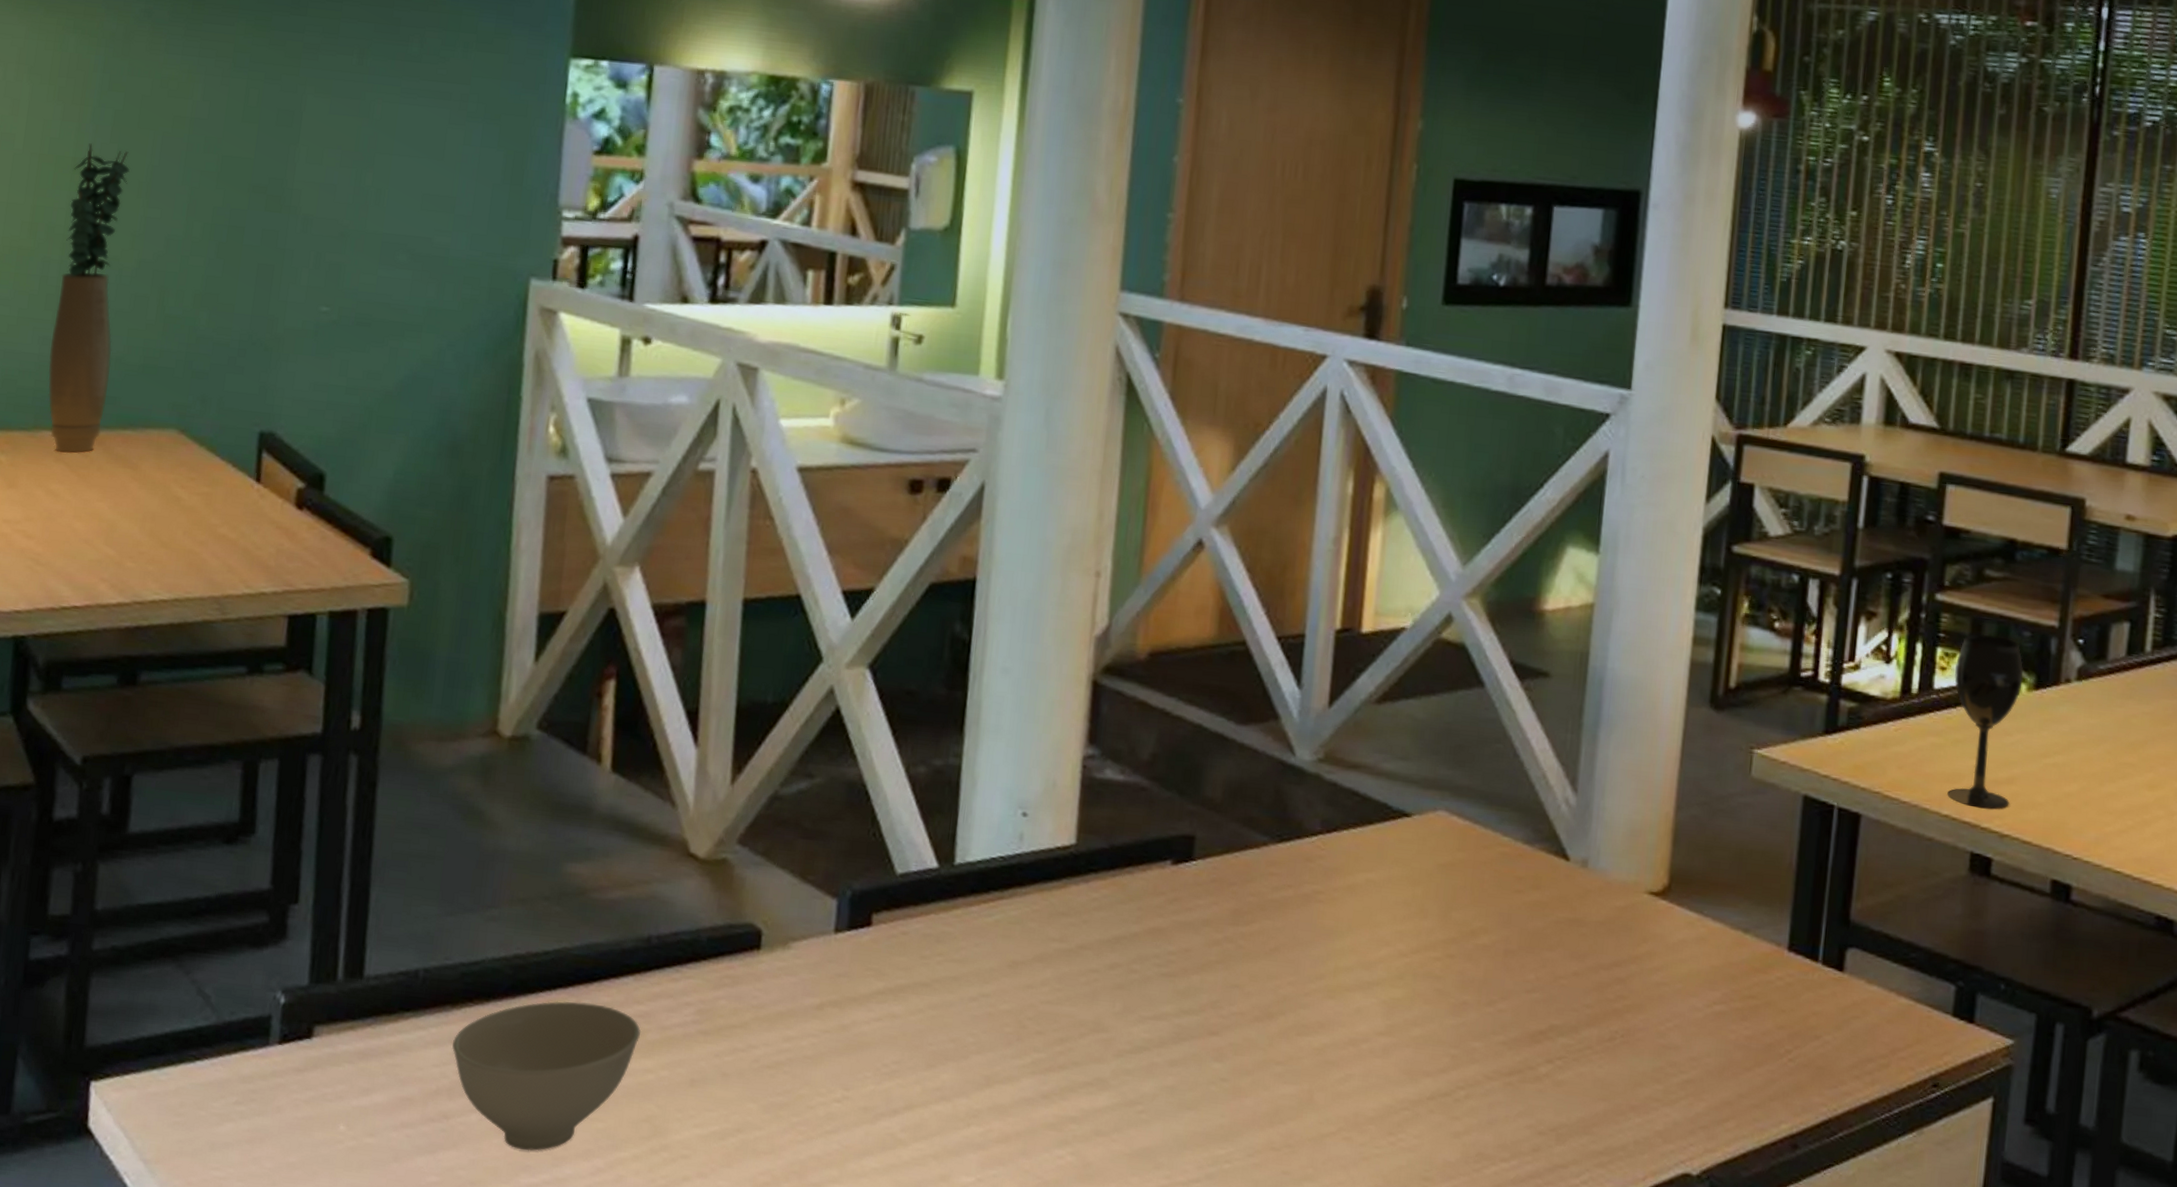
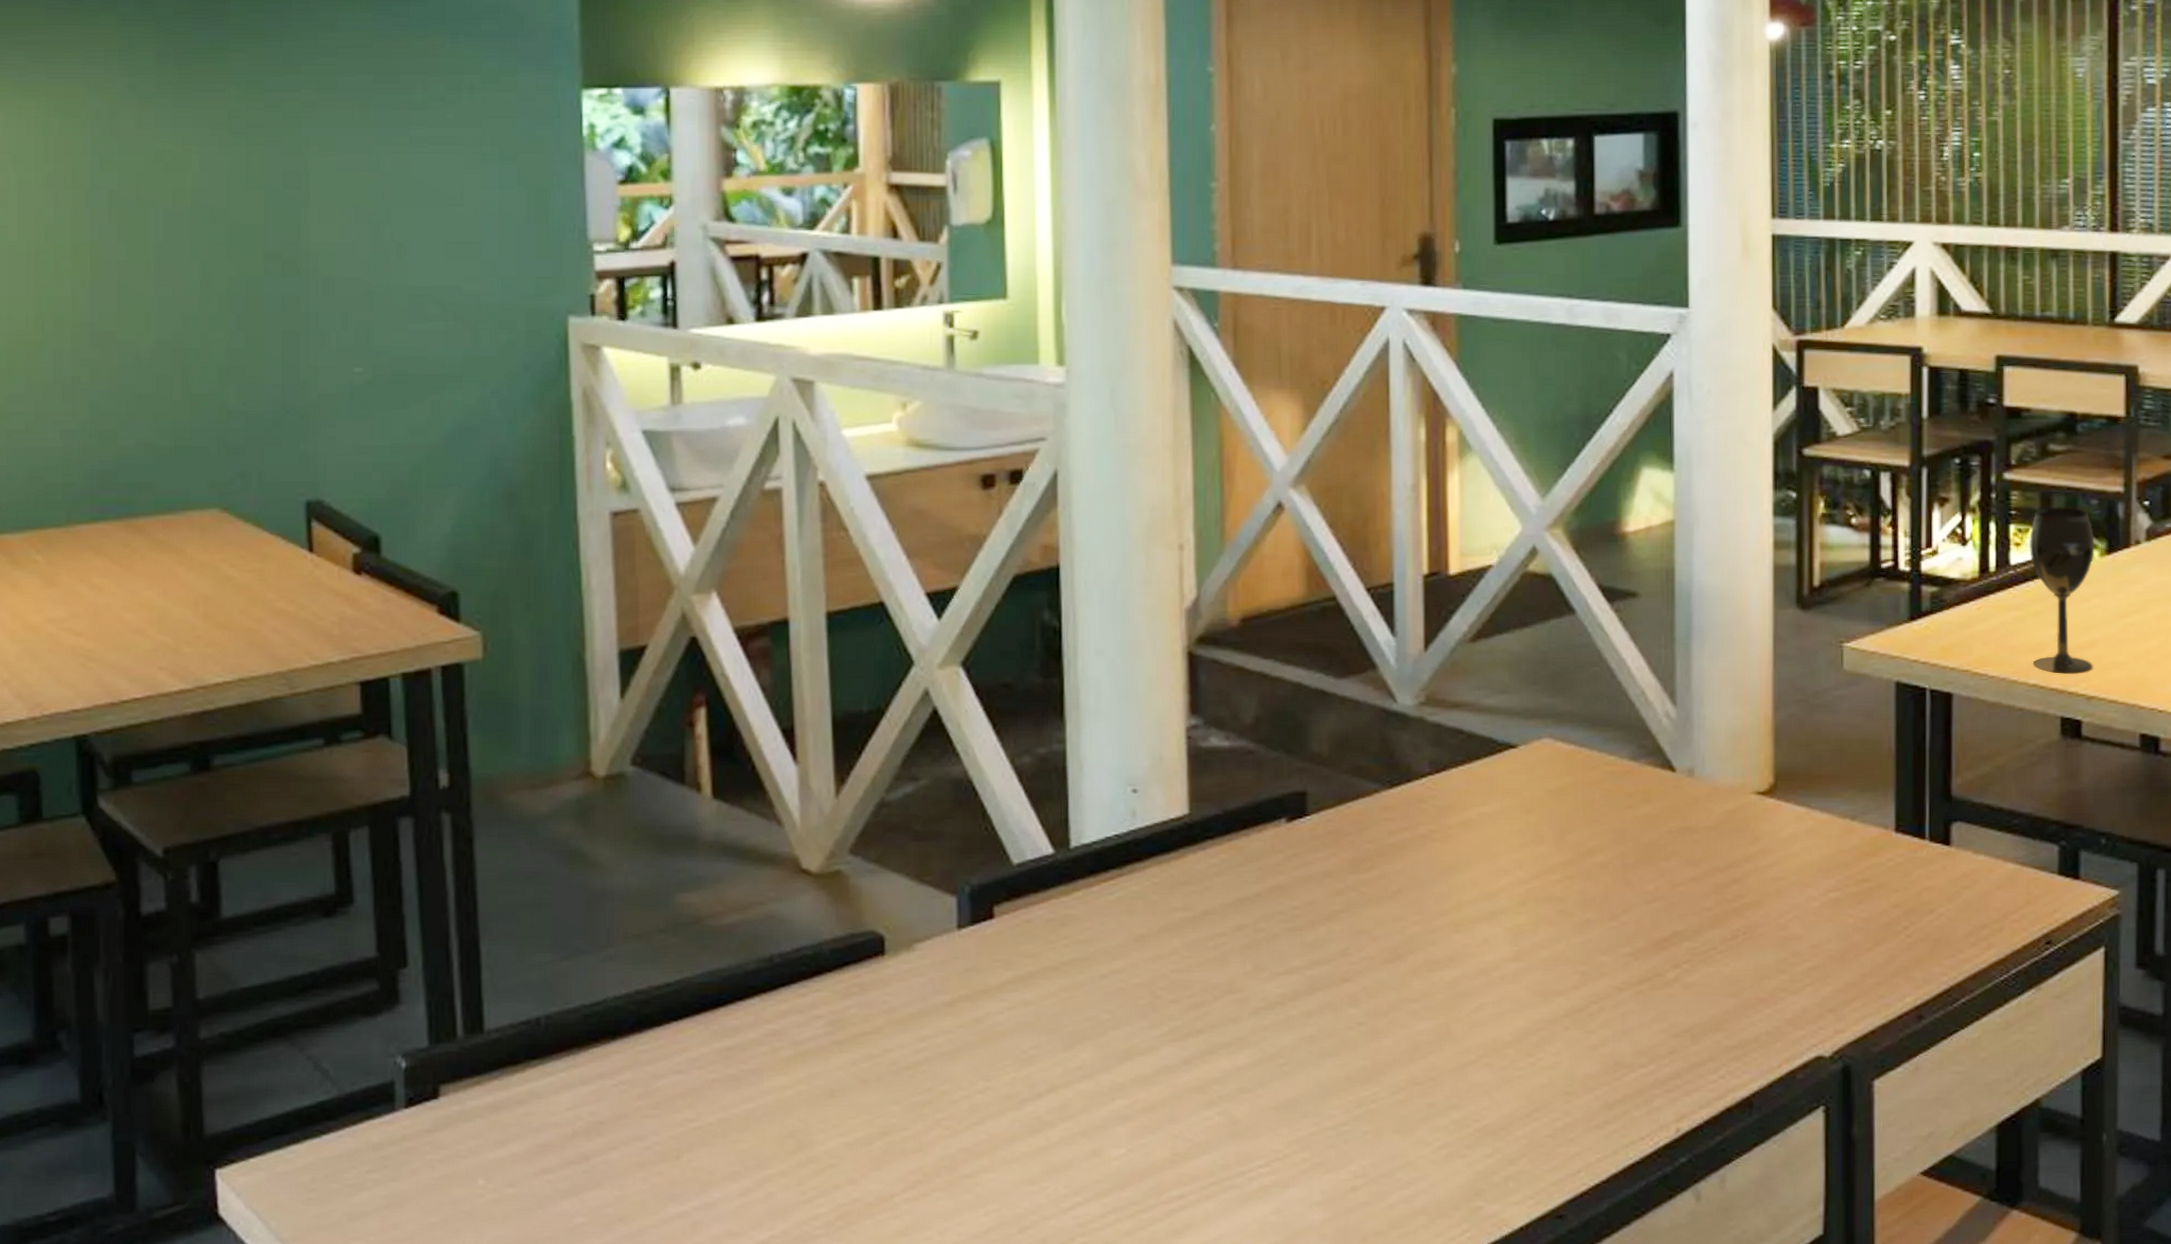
vase: present [48,143,130,454] -> none [74,227,141,546]
bowl: present [452,1001,642,1151] -> none [584,1028,774,1180]

